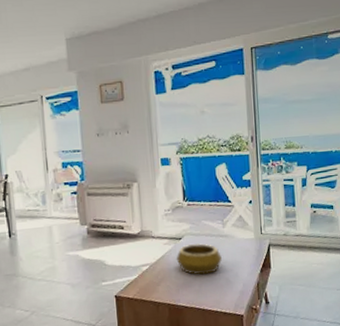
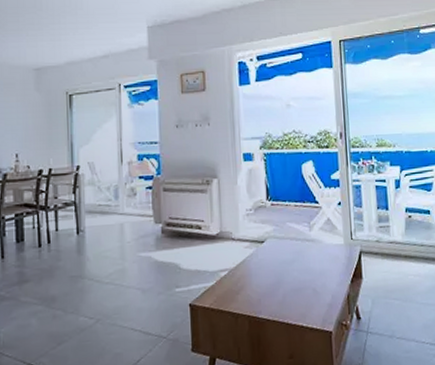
decorative bowl: present [176,243,222,276] -> none [257,248,308,285]

